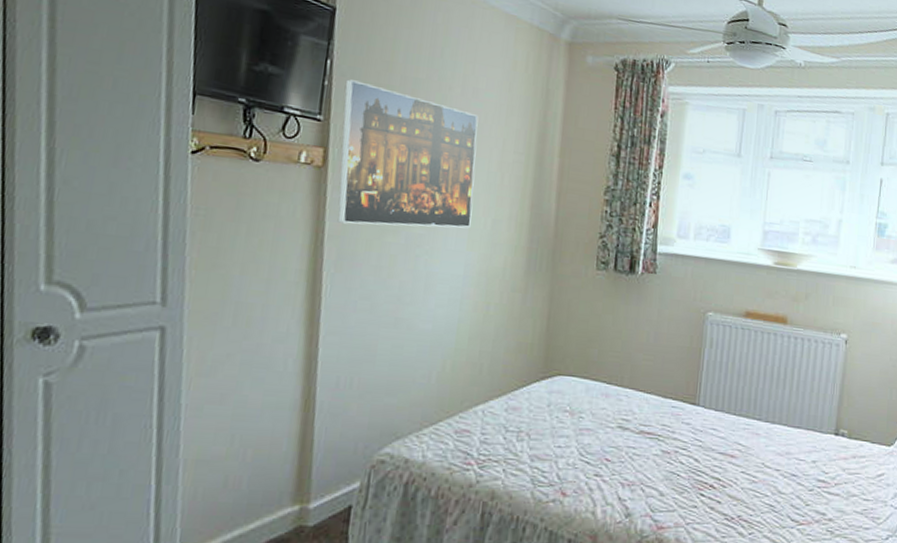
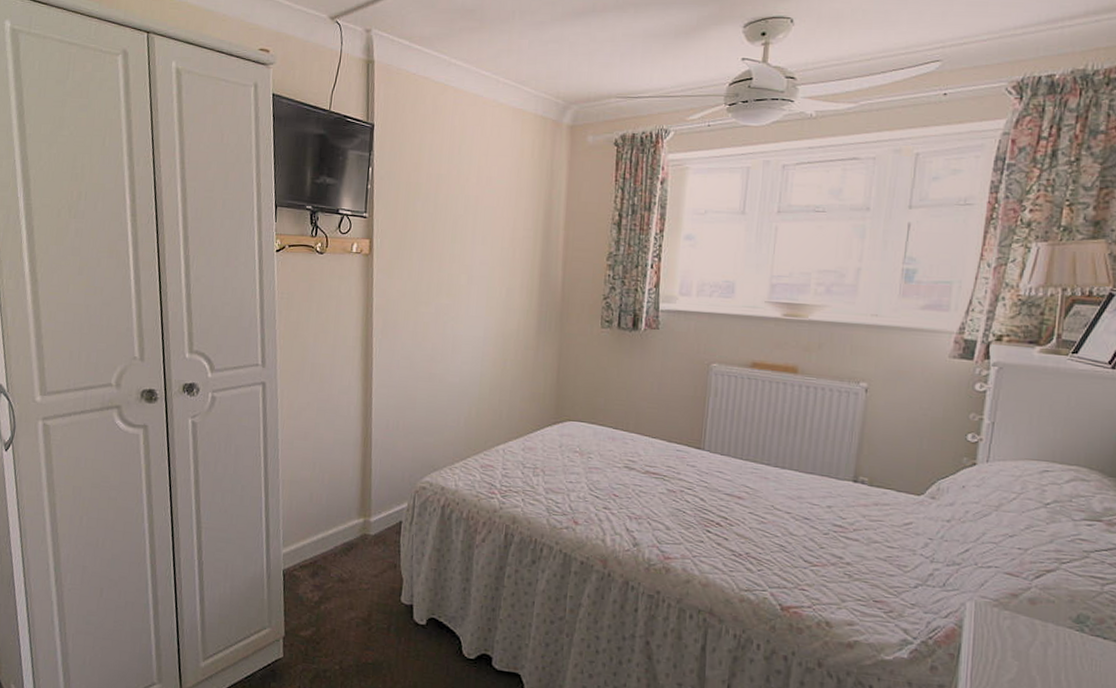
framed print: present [337,79,479,229] -> none [382,181,492,299]

